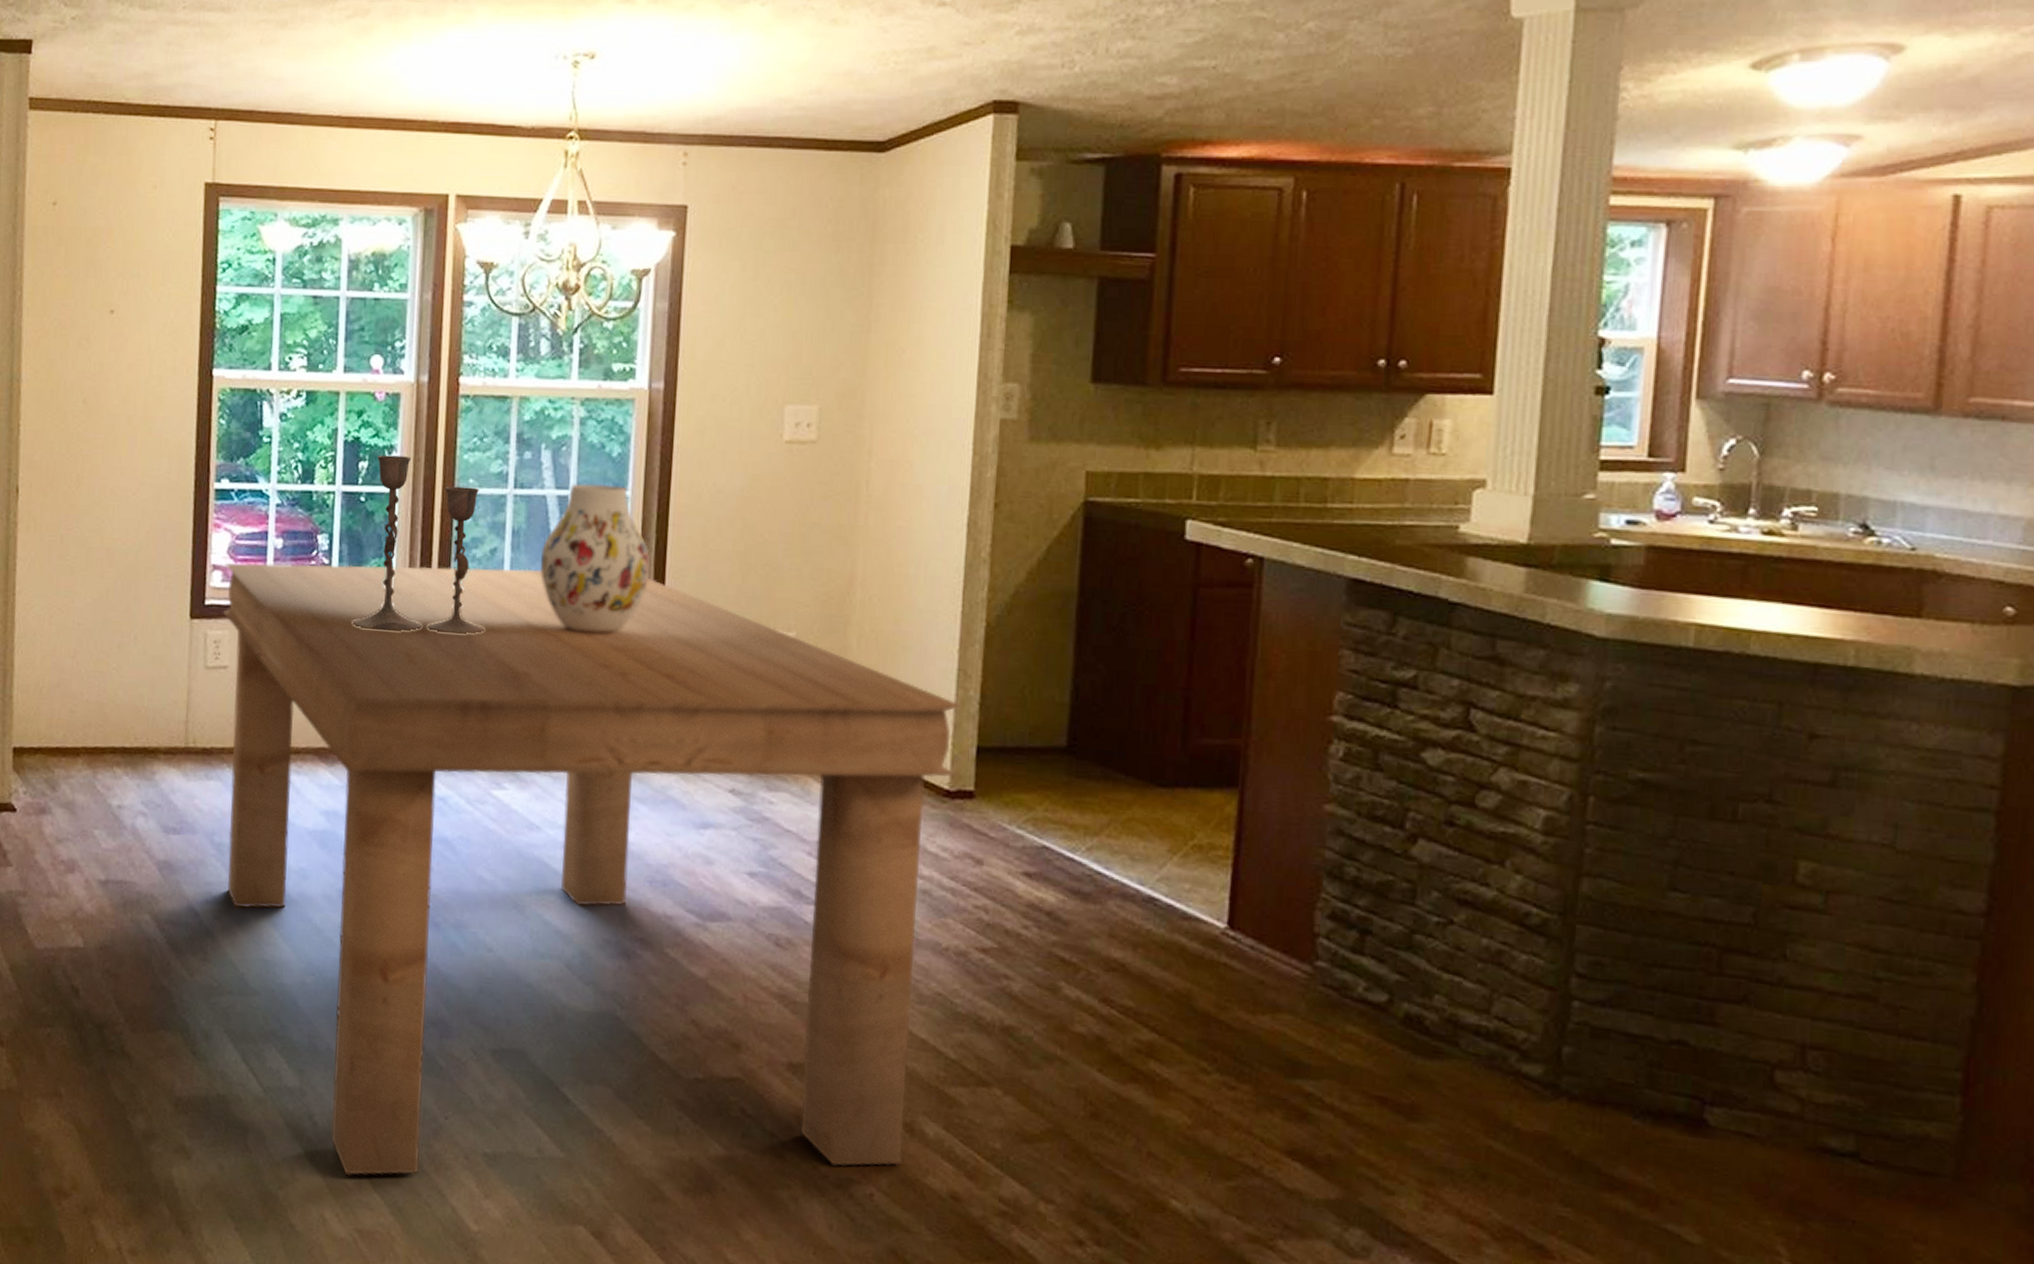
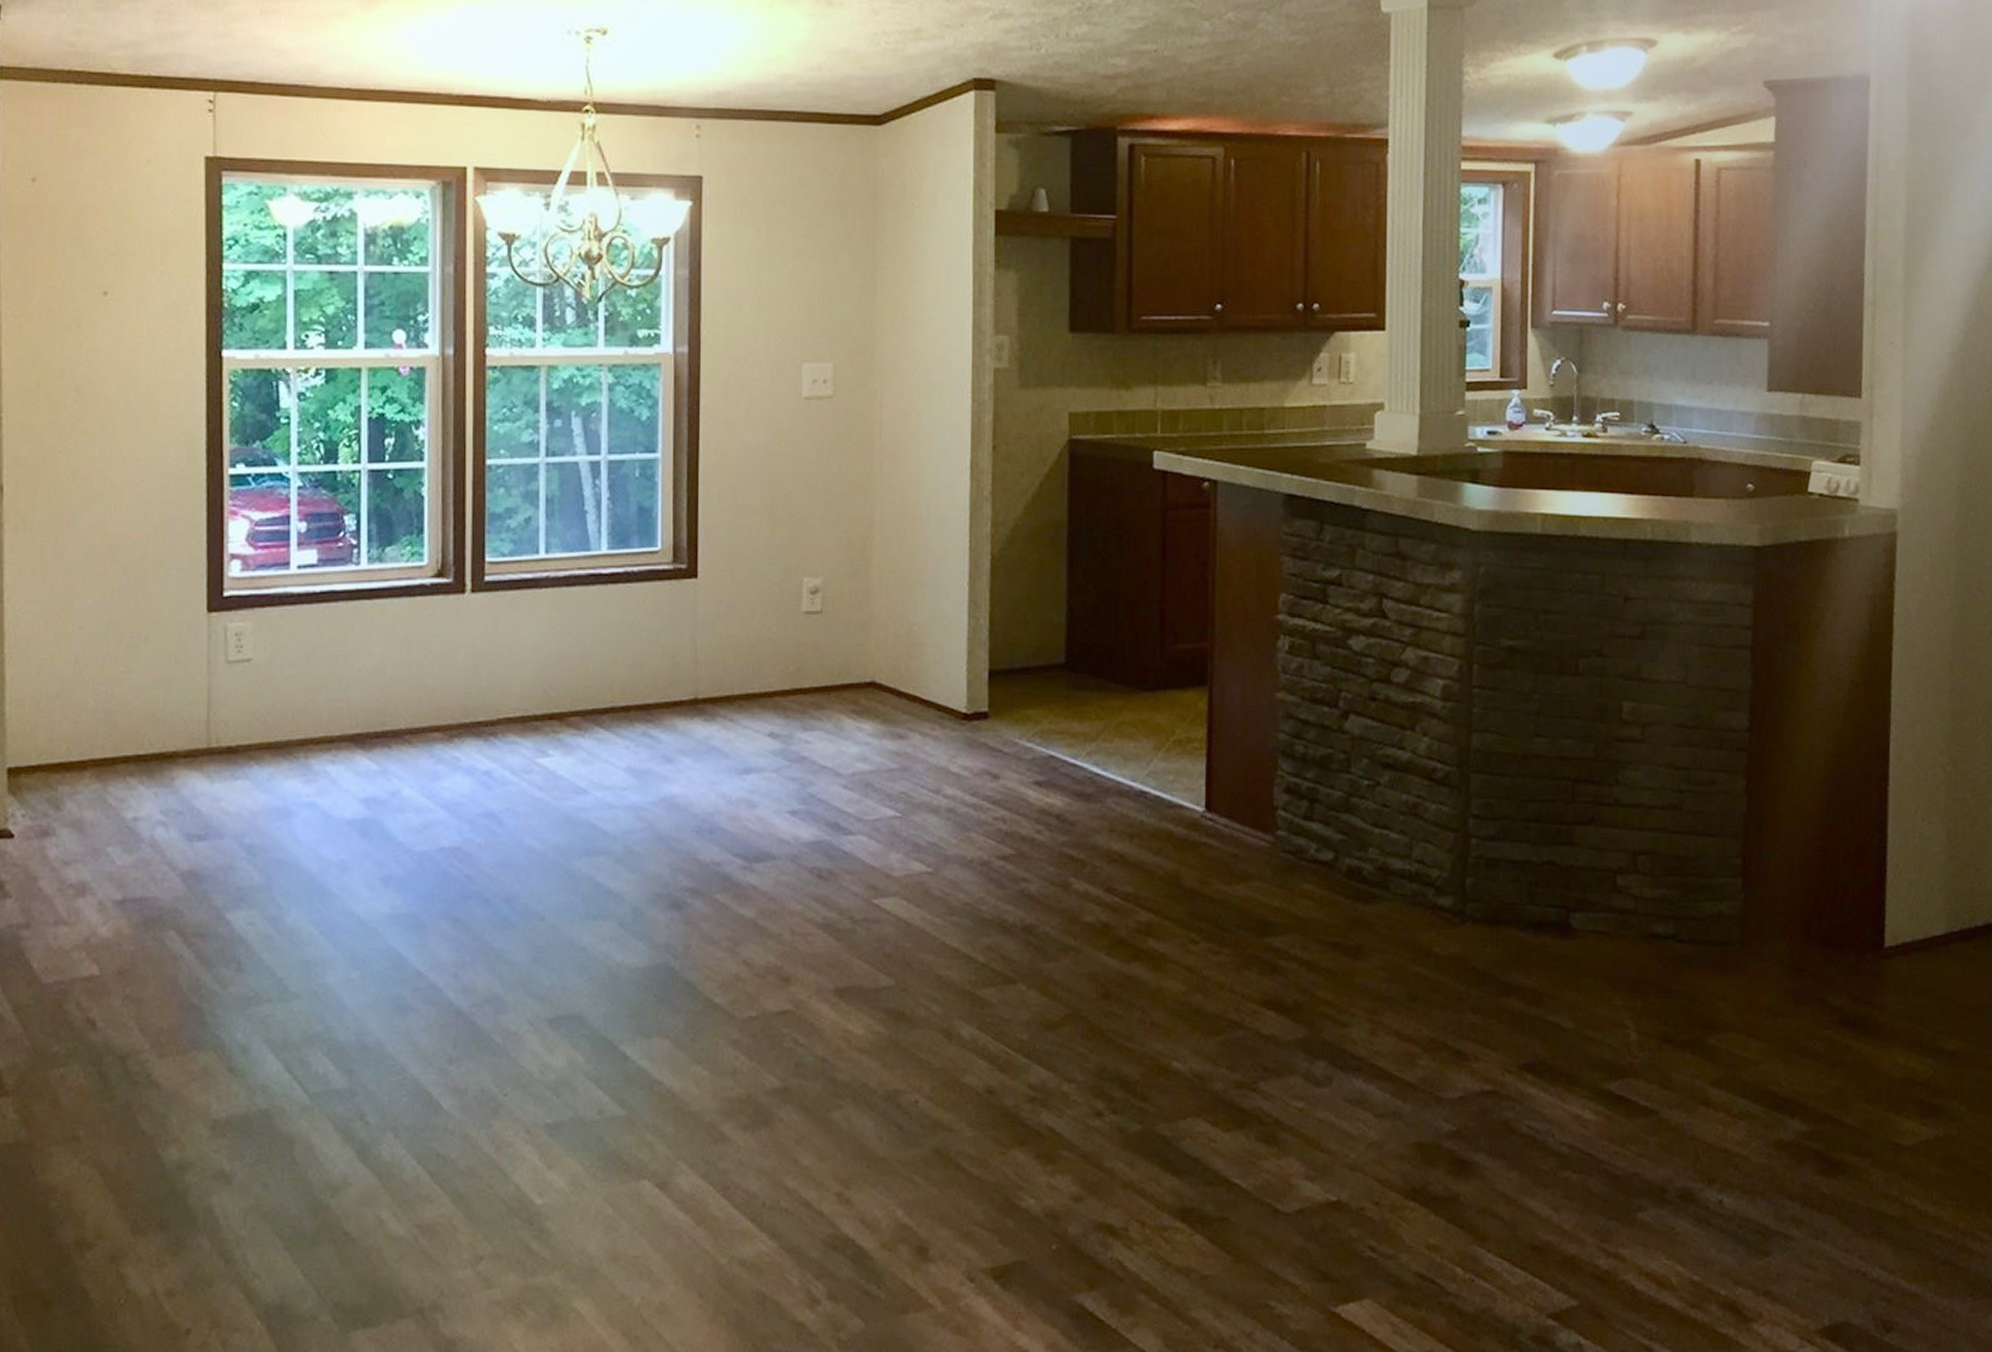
dining table: present [222,562,962,1176] -> none [243,535,974,1171]
candlestick: present [353,455,484,634] -> none [386,430,522,609]
vase: present [540,483,651,634] -> none [575,447,683,594]

